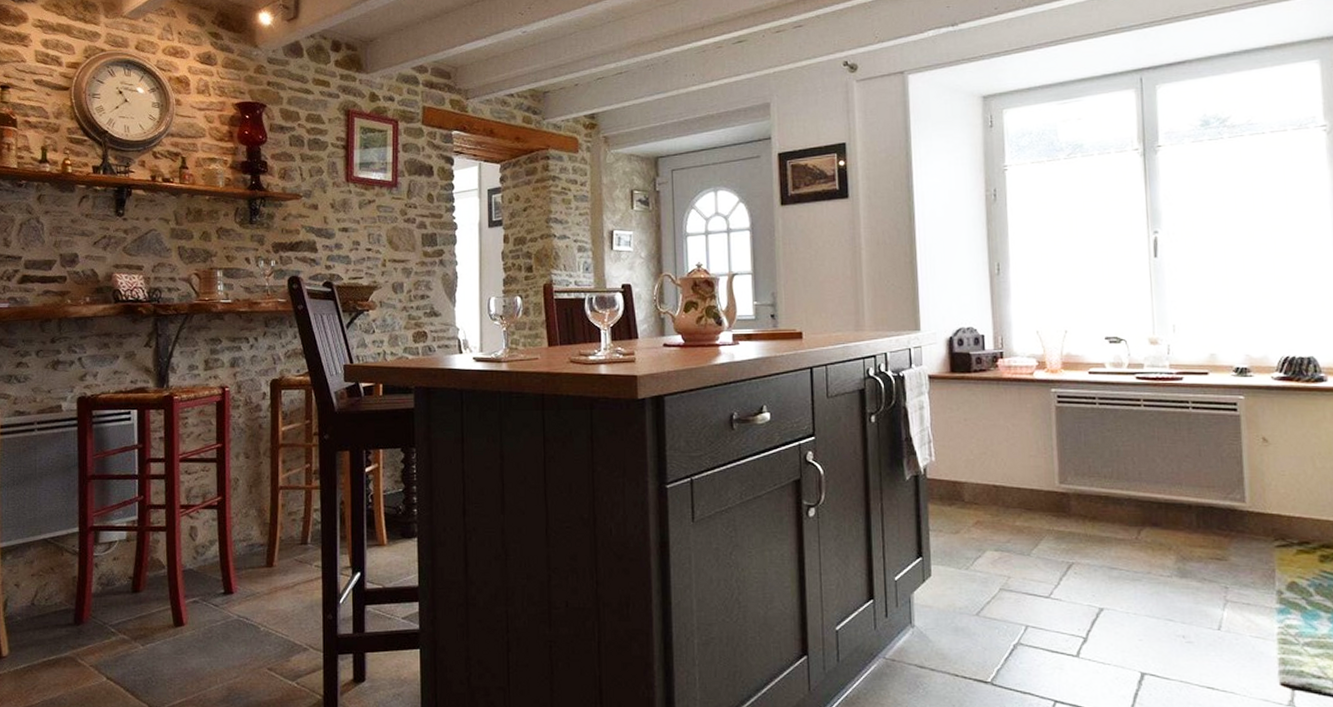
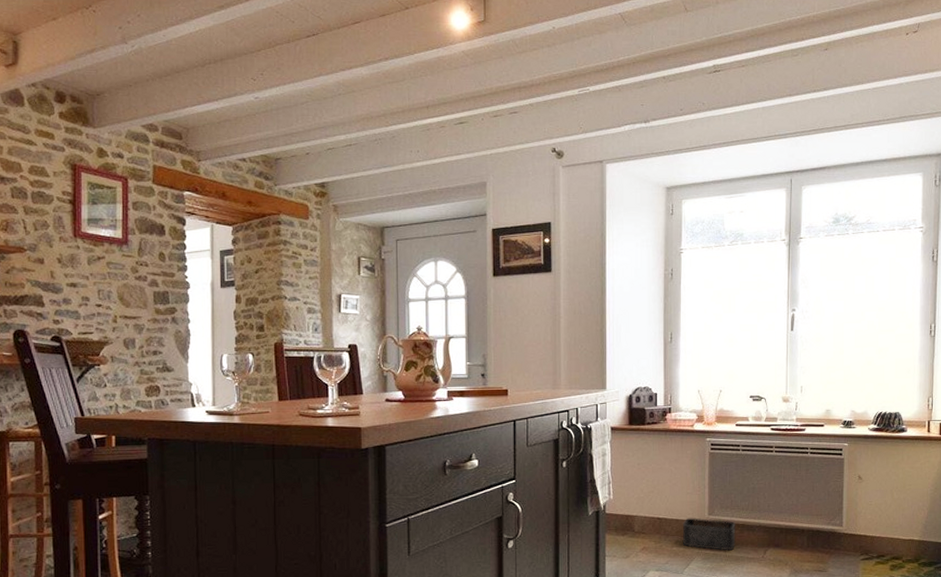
storage bin: none [1027,486,1099,529] -> present [683,517,736,551]

